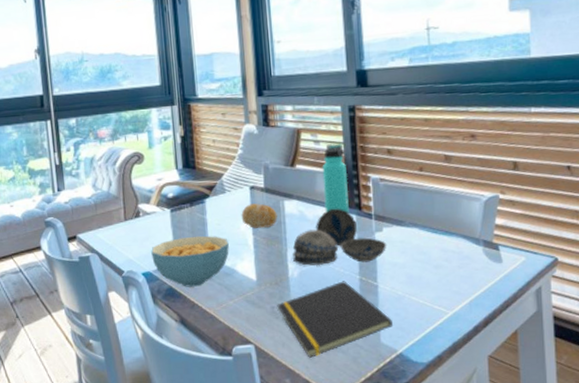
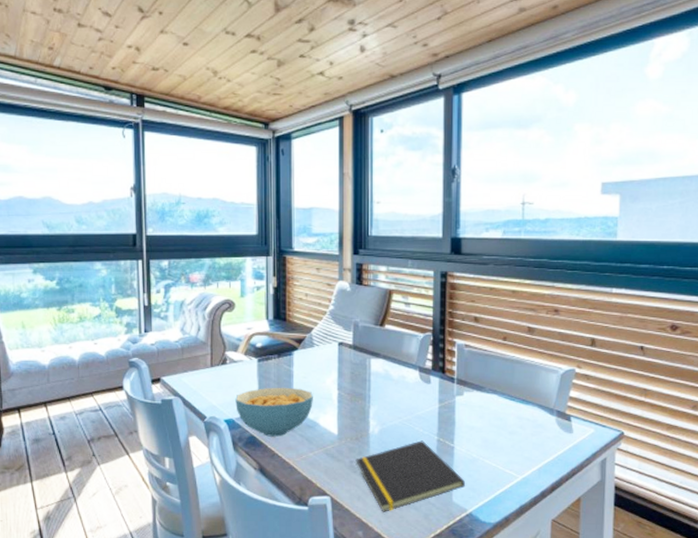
fruit: present [241,203,278,228] -> none [328,359,363,384]
decorative bowl: present [292,208,387,266] -> none [375,370,467,424]
thermos bottle: present [322,143,349,214] -> none [410,307,434,376]

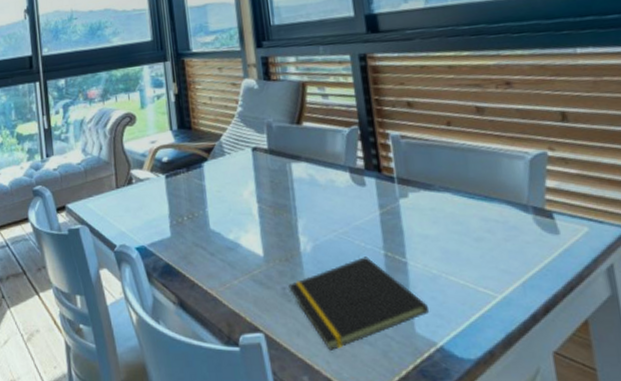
cereal bowl: present [235,387,313,437] -> none [145,204,232,264]

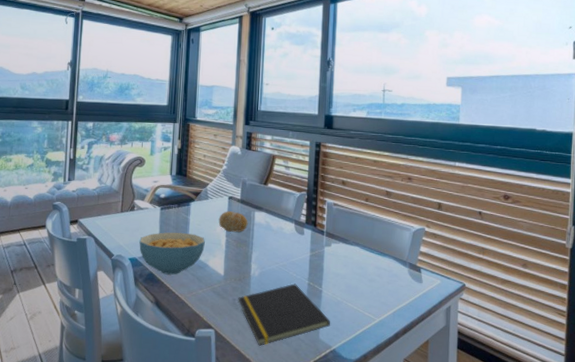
cereal bowl: none [145,204,232,264] -> present [139,232,205,275]
fruit: none [243,166,285,196] -> present [218,211,248,232]

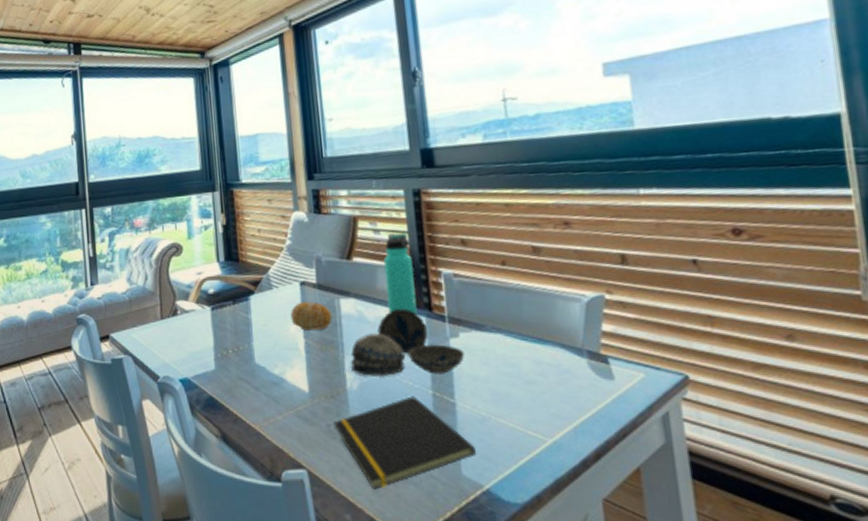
cereal bowl: present [139,232,205,275] -> none [189,338,277,398]
decorative bowl: none [256,223,333,270] -> present [350,308,465,376]
thermos bottle: none [287,170,308,229] -> present [383,232,417,315]

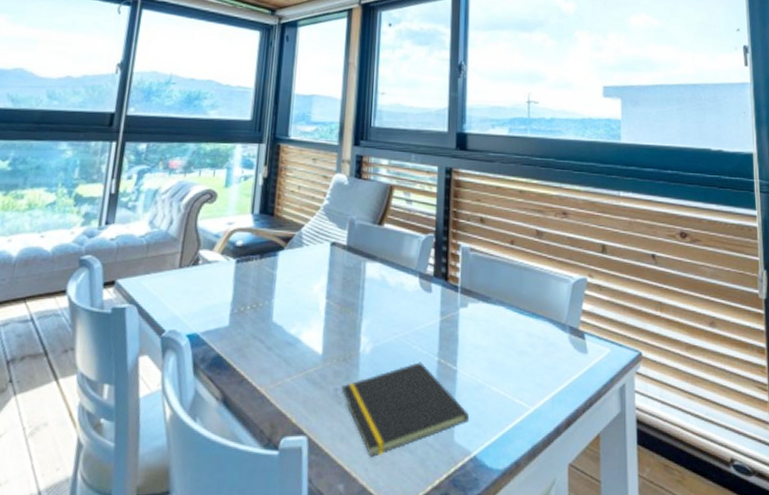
fruit: present [290,301,333,331] -> none [316,262,357,291]
decorative bowl: present [350,308,465,376] -> none [367,276,471,342]
thermos bottle: present [383,232,417,315] -> none [409,205,437,284]

